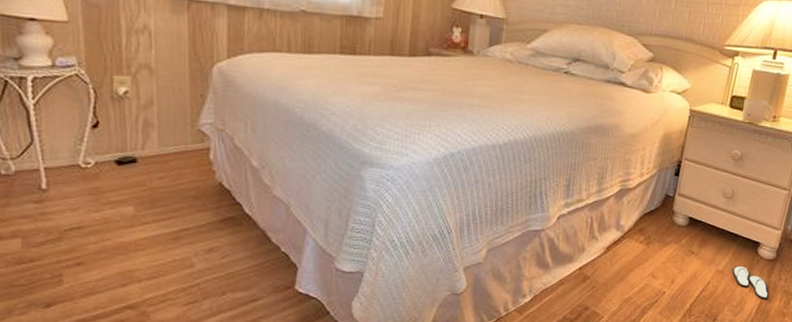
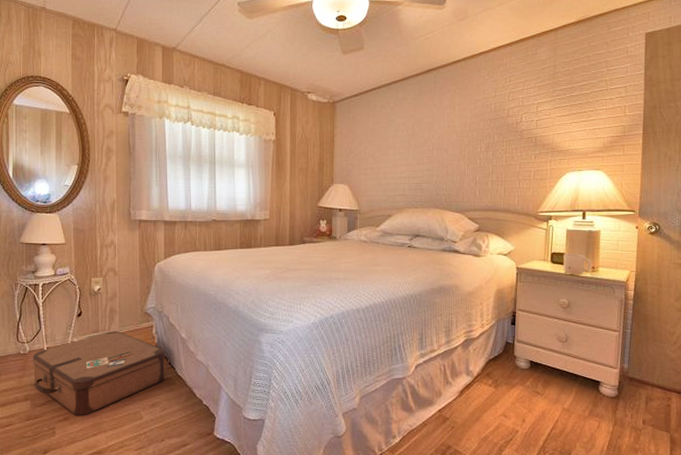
suitcase: none [21,151,227,260] -> present [32,331,165,415]
slippers: present [732,265,769,299] -> none [578,403,618,435]

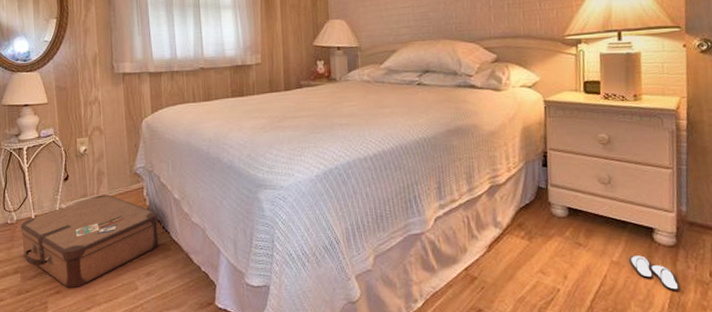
mug: present [563,254,591,275] -> none [598,81,633,106]
slippers: none [578,403,618,435] -> present [629,254,680,291]

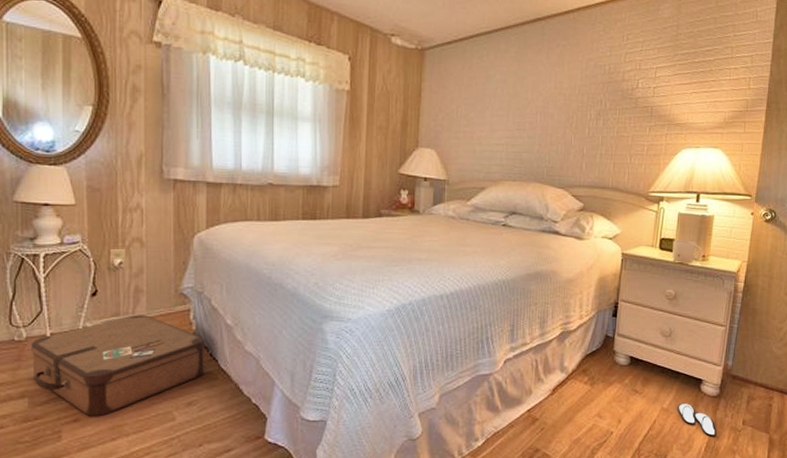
mug: none [598,81,633,106] -> present [672,240,702,264]

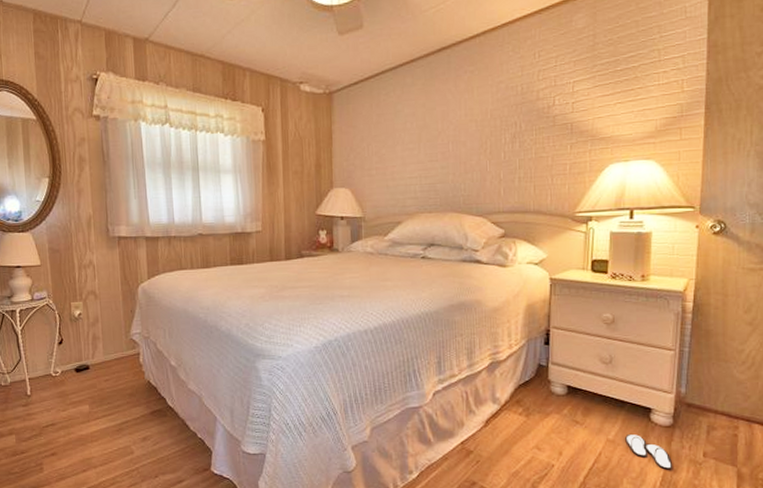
suitcase: present [30,315,204,416] -> none [14,359,155,450]
mug: present [672,240,702,264] -> none [606,260,641,286]

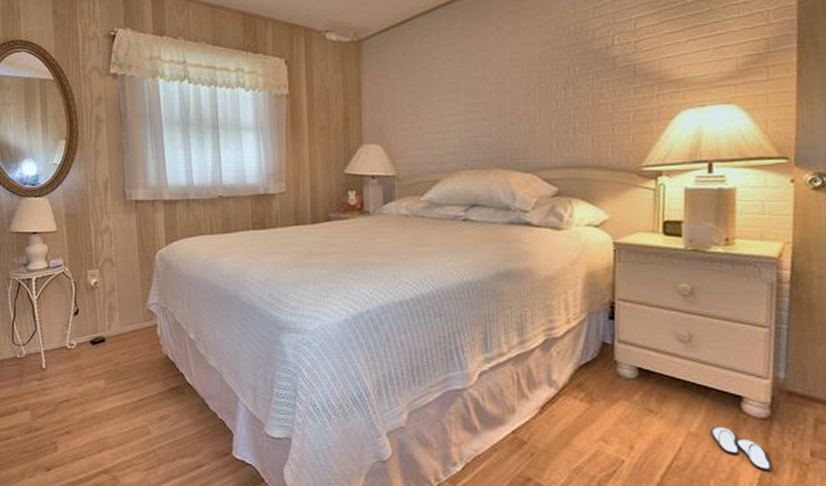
mug: none [606,260,641,286] -> present [681,221,724,251]

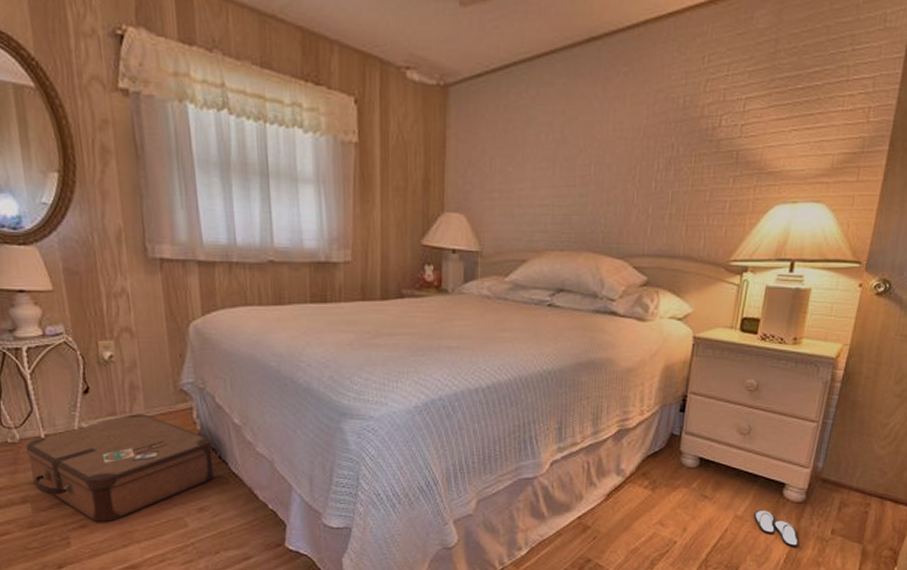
suitcase: none [29,331,173,428] -> present [25,414,214,522]
mug: present [681,221,724,251] -> none [755,319,794,348]

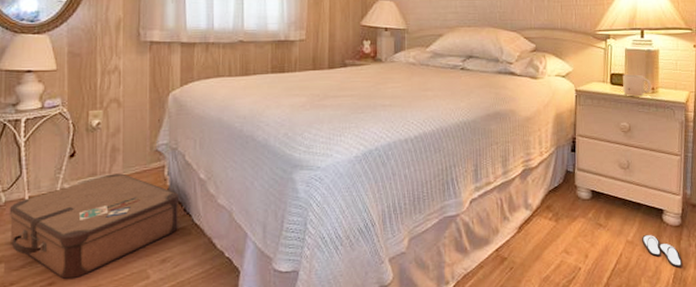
mug: none [755,319,794,348] -> present [623,74,651,97]

